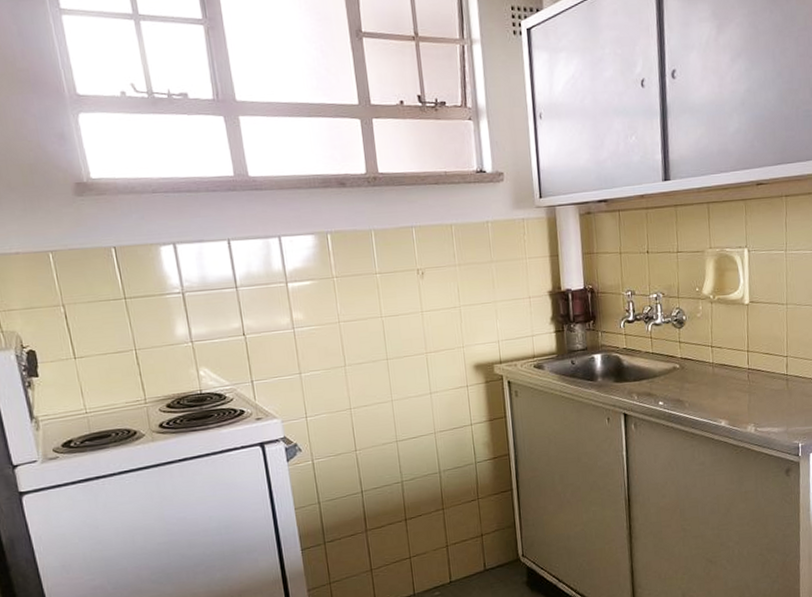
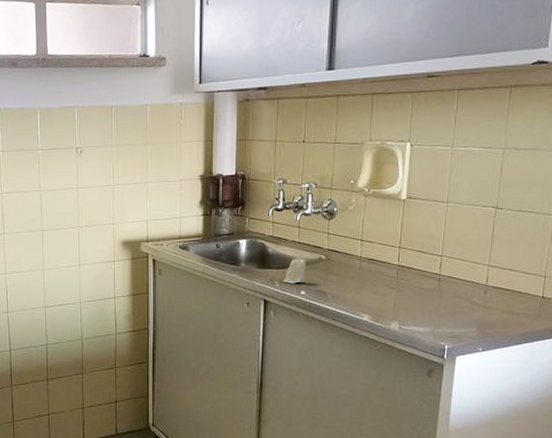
sponge: none [640,368,662,395] -> present [283,258,306,284]

